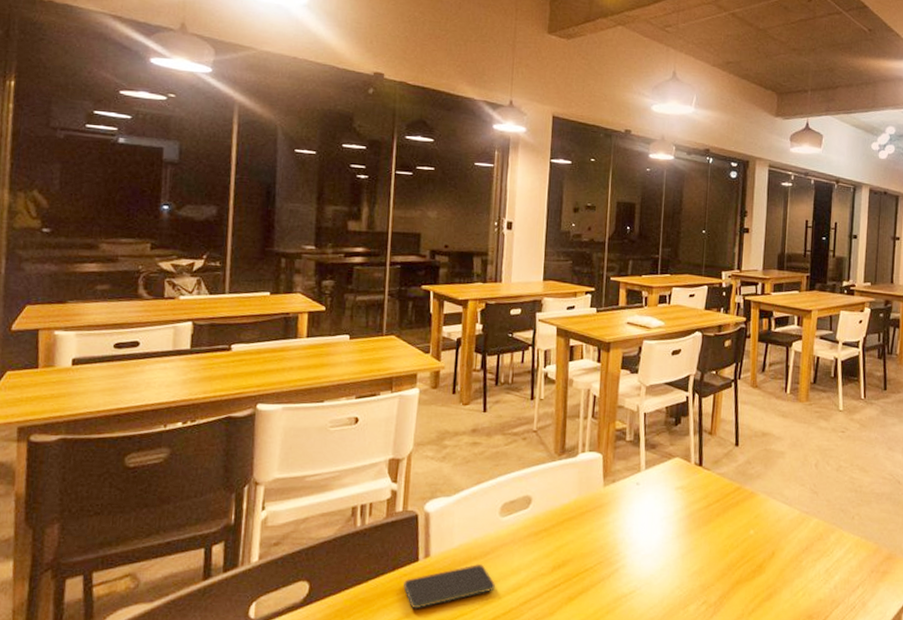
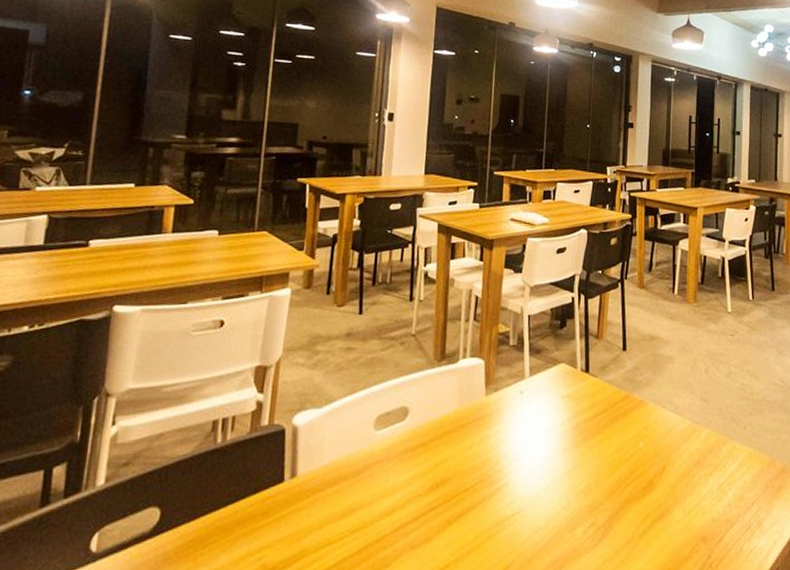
smartphone: present [403,563,495,609] -> none [266,483,367,538]

